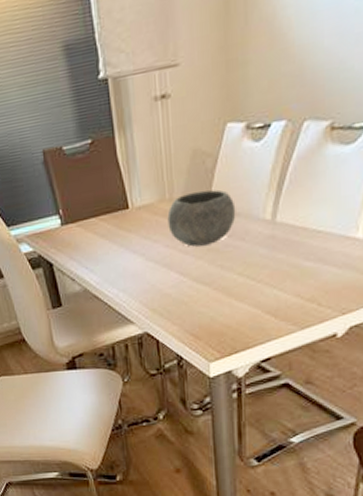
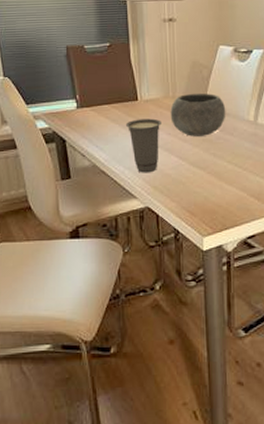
cup: none [117,228,158,295] -> present [126,118,161,173]

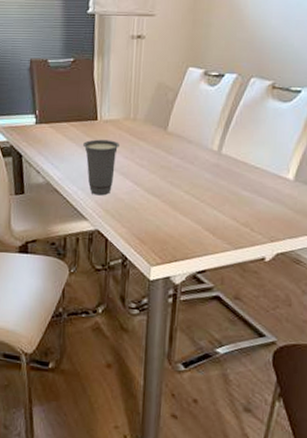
bowl: present [170,93,226,137] -> none [129,116,189,163]

